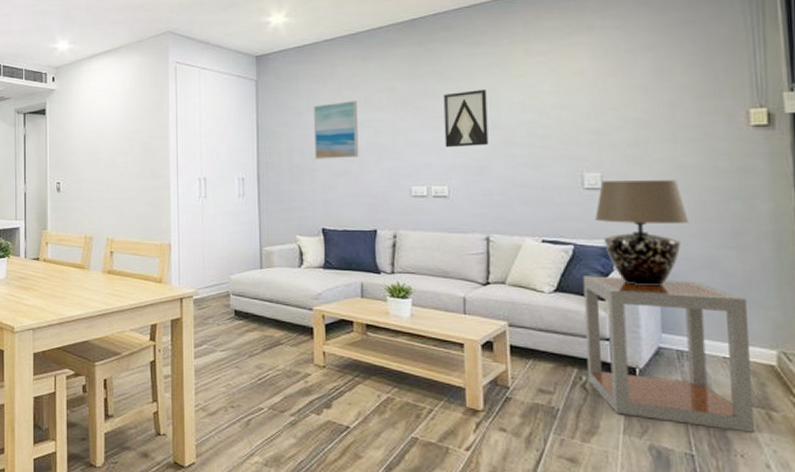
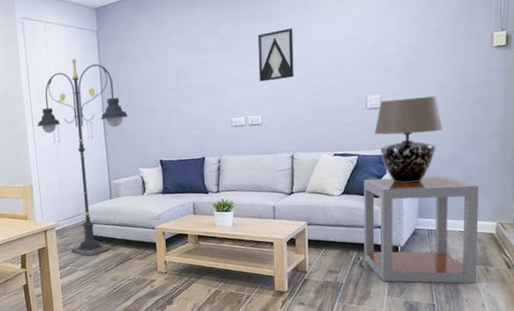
floor lamp: none [182,108,287,335] -> present [37,58,129,256]
wall art: present [314,101,359,159] -> none [149,45,189,101]

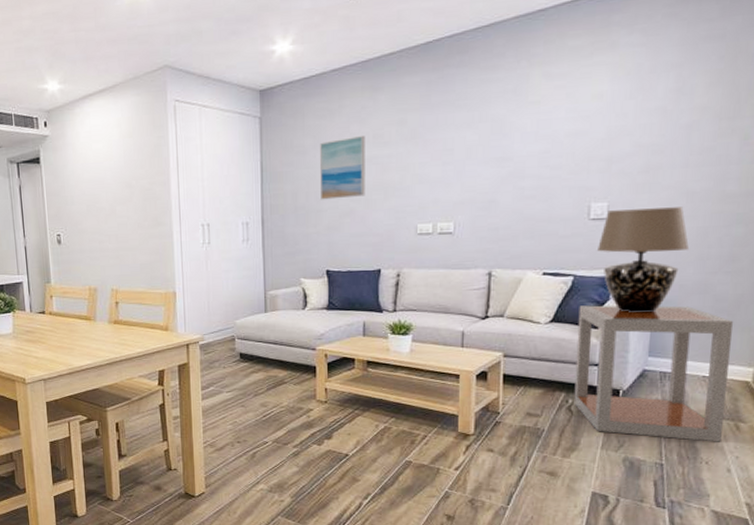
floor lamp: present [37,58,129,256] -> none [185,148,292,376]
wall art: none [149,45,189,101] -> present [320,136,365,200]
wall art: present [257,27,294,82] -> none [453,117,500,182]

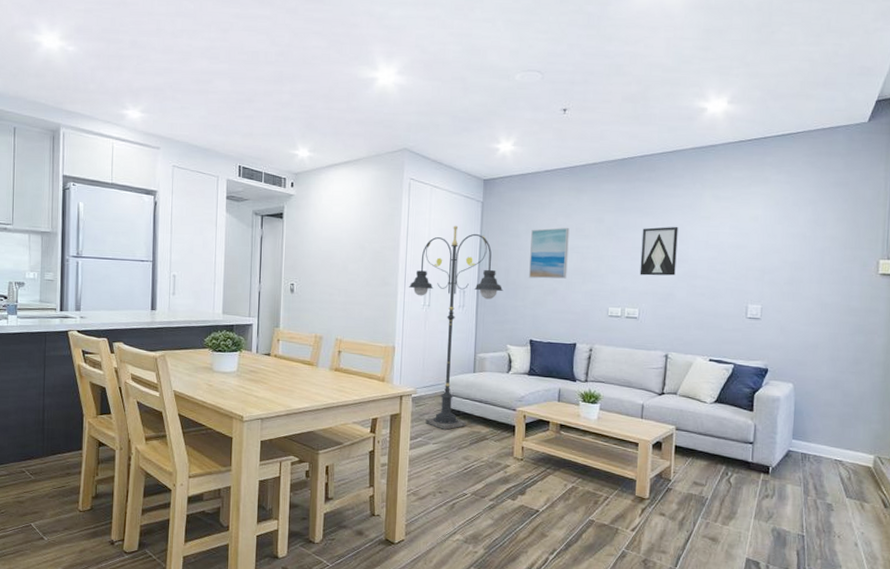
floor lamp: none [185,148,292,376] -> present [409,225,504,430]
wall art: none [453,117,500,182] -> present [639,226,678,276]
side table: present [573,305,733,442] -> none [732,390,857,519]
table lamp: present [597,207,689,313] -> none [753,312,823,402]

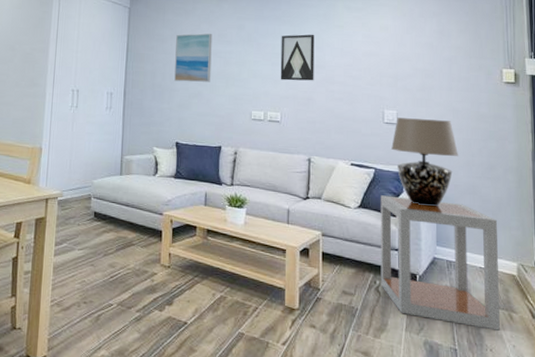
floor lamp: present [409,225,504,430] -> none [57,29,150,235]
side table: none [732,390,857,519] -> present [380,195,500,331]
table lamp: none [753,312,823,402] -> present [391,117,458,207]

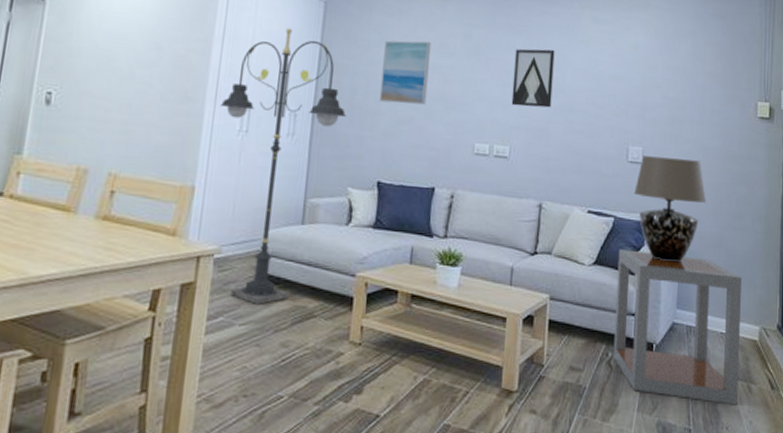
floor lamp: none [57,29,150,235] -> present [221,28,347,305]

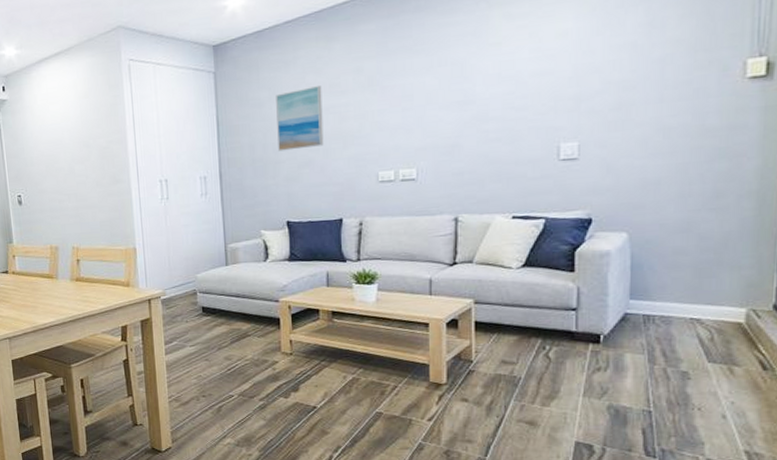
floor lamp: present [221,28,347,305] -> none [143,104,250,330]
wall art: present [511,48,555,108] -> none [413,61,461,128]
side table: present [613,249,741,405] -> none [551,246,720,387]
table lamp: present [634,155,706,263] -> none [569,143,668,255]

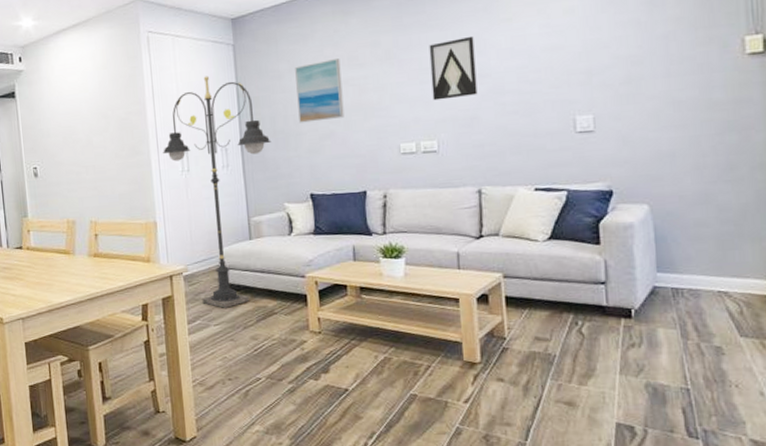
floor lamp: none [143,104,250,330] -> present [163,76,272,308]
wall art: none [413,61,461,128] -> present [429,36,478,101]

